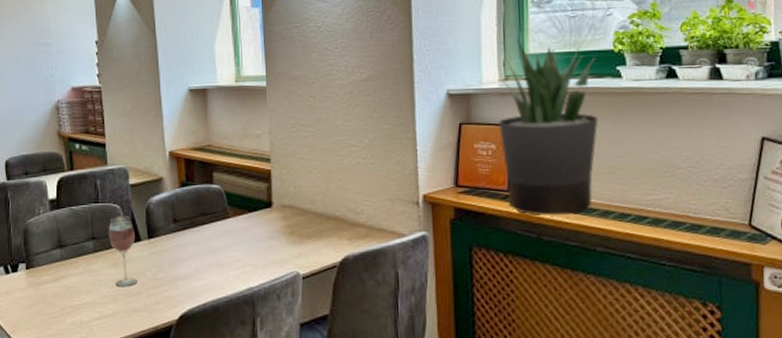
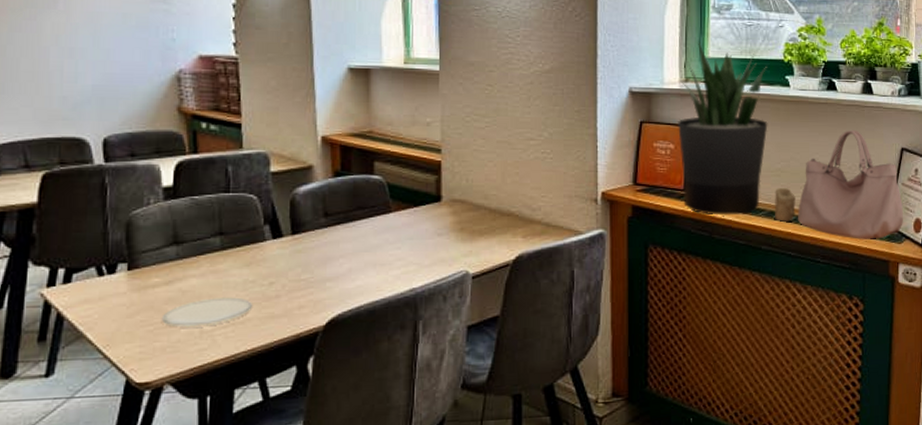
plate: none [51,293,120,318] -> present [161,297,254,328]
wineglass: present [108,216,138,286] -> none [240,208,277,289]
candle: none [609,186,634,223] -> present [775,188,796,223]
handbag: none [637,119,768,240] -> present [798,129,903,240]

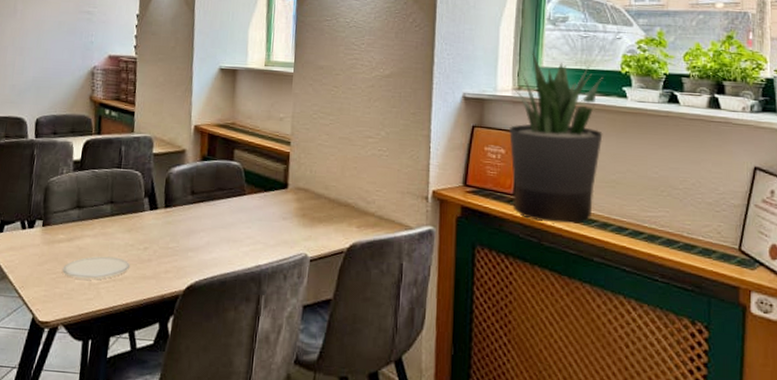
candle: present [775,188,796,223] -> none [609,200,632,236]
handbag: present [798,129,903,240] -> none [634,144,756,263]

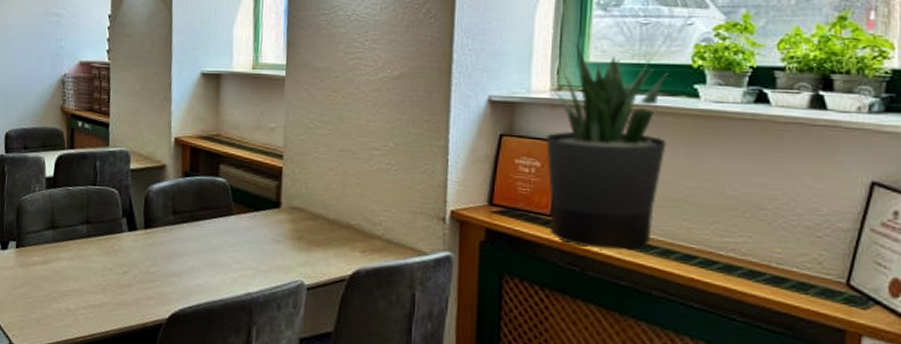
plate: present [61,256,131,280] -> none [37,280,110,306]

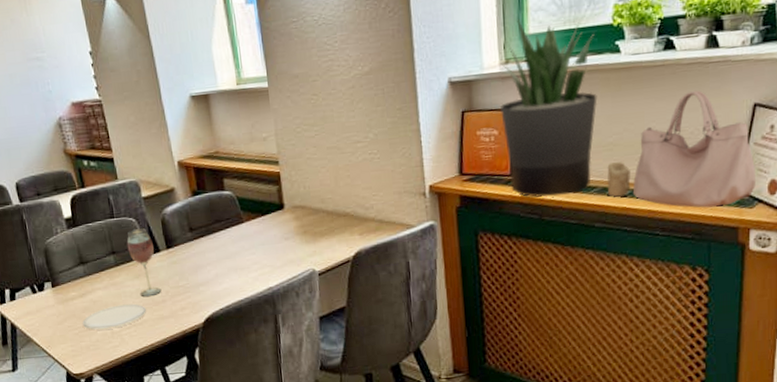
plate: none [37,280,110,306] -> present [82,303,147,331]
wineglass: none [103,201,132,277] -> present [126,228,162,297]
candle: none [672,222,703,266] -> present [607,162,631,198]
handbag: none [705,154,871,300] -> present [633,90,755,208]

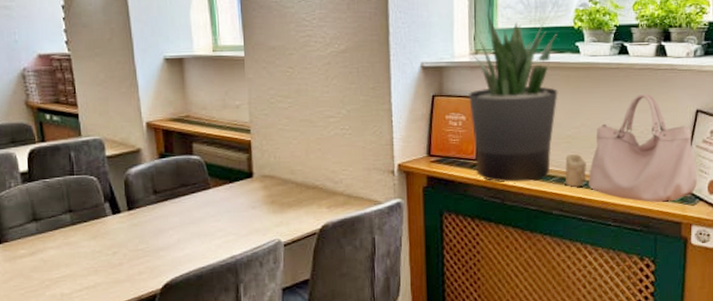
plate: present [82,303,147,331] -> none [29,265,102,292]
wineglass: present [126,228,162,297] -> none [85,188,119,258]

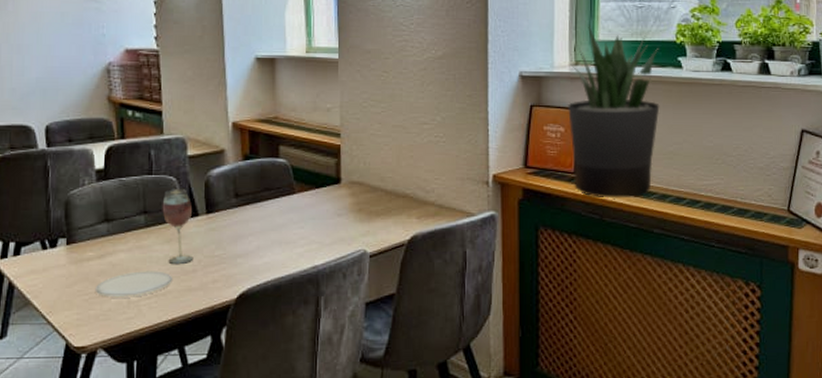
plate: none [29,265,102,292] -> present [94,271,173,298]
wineglass: none [85,188,119,258] -> present [162,189,194,264]
candle: present [565,154,586,188] -> none [667,171,689,206]
handbag: present [589,93,697,203] -> none [691,111,804,224]

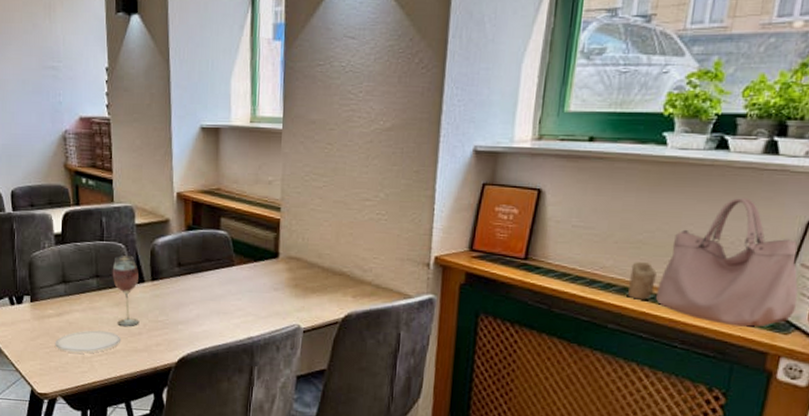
planter: present [567,23,660,199] -> none [522,91,641,289]
candle: none [667,171,689,206] -> present [628,262,657,301]
handbag: none [691,111,804,224] -> present [656,197,798,327]

